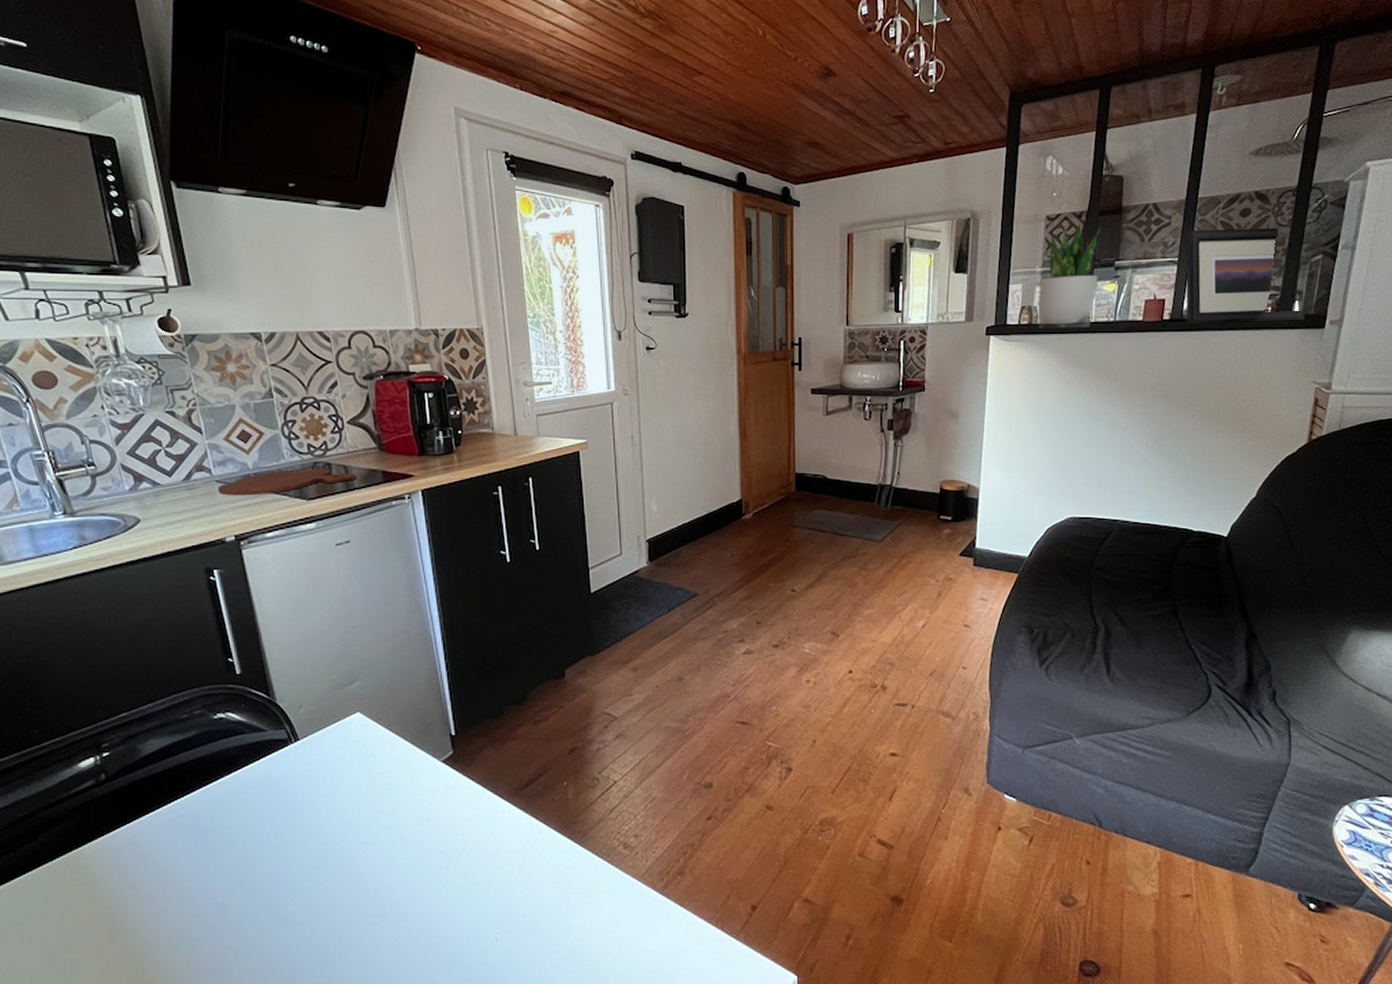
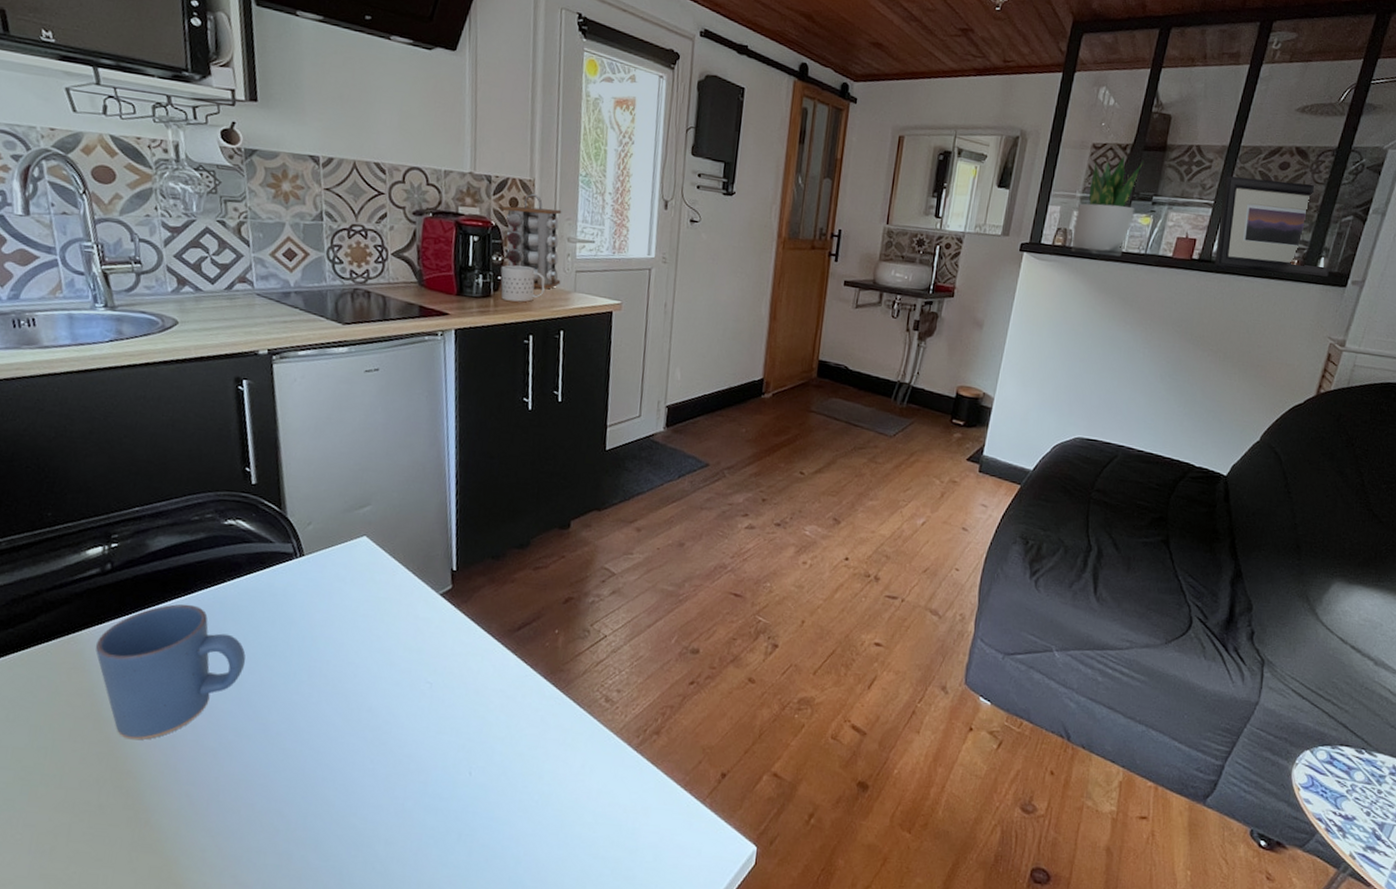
mug: none [100,804,253,949] -> present [95,604,246,740]
cutting board: present [217,469,357,496] -> none [257,292,394,314]
spice rack: none [454,343,523,439] -> present [502,194,562,290]
mug: none [460,417,507,454] -> present [500,265,546,303]

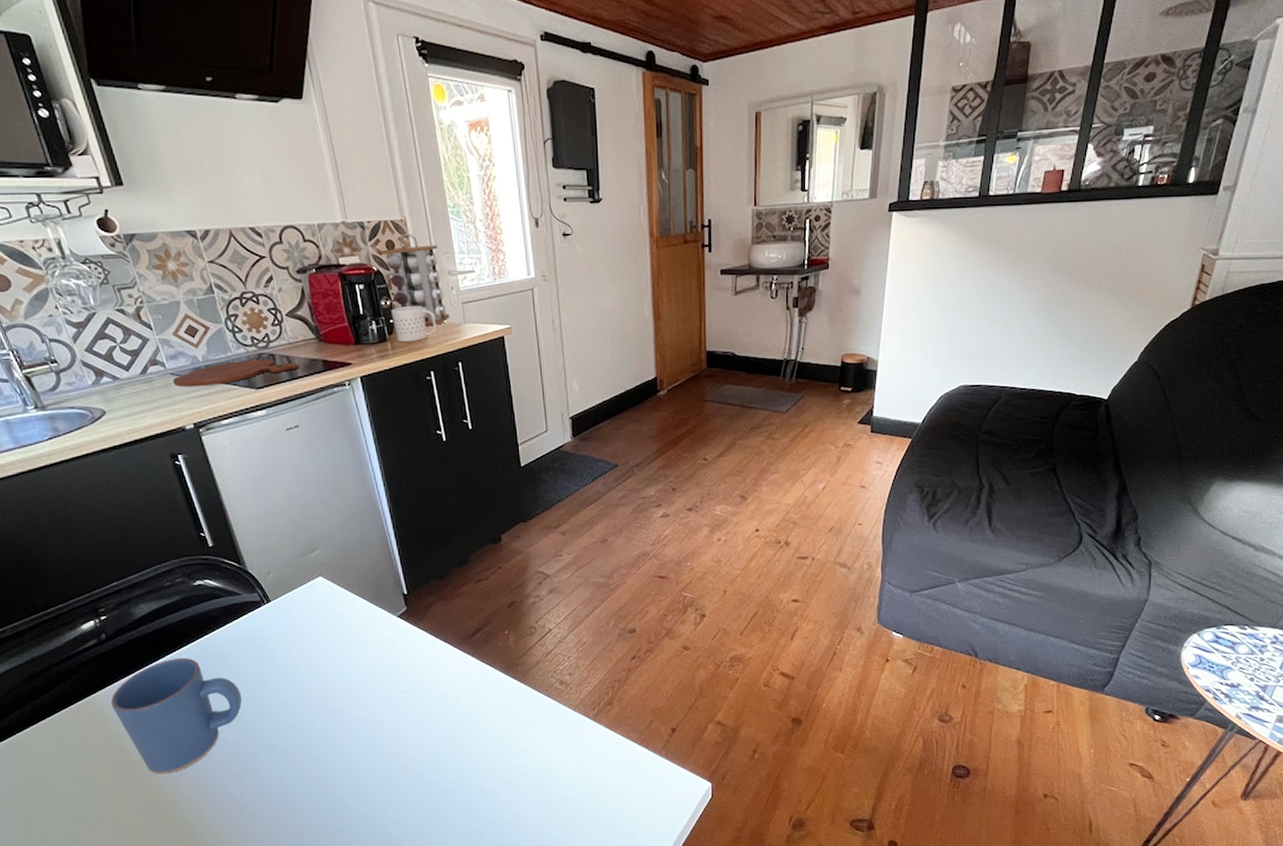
cutting board: none [257,292,394,314] -> present [172,359,300,387]
planter: present [1071,156,1145,257] -> none [939,95,1007,205]
picture frame: present [1214,176,1329,278] -> none [1084,92,1200,195]

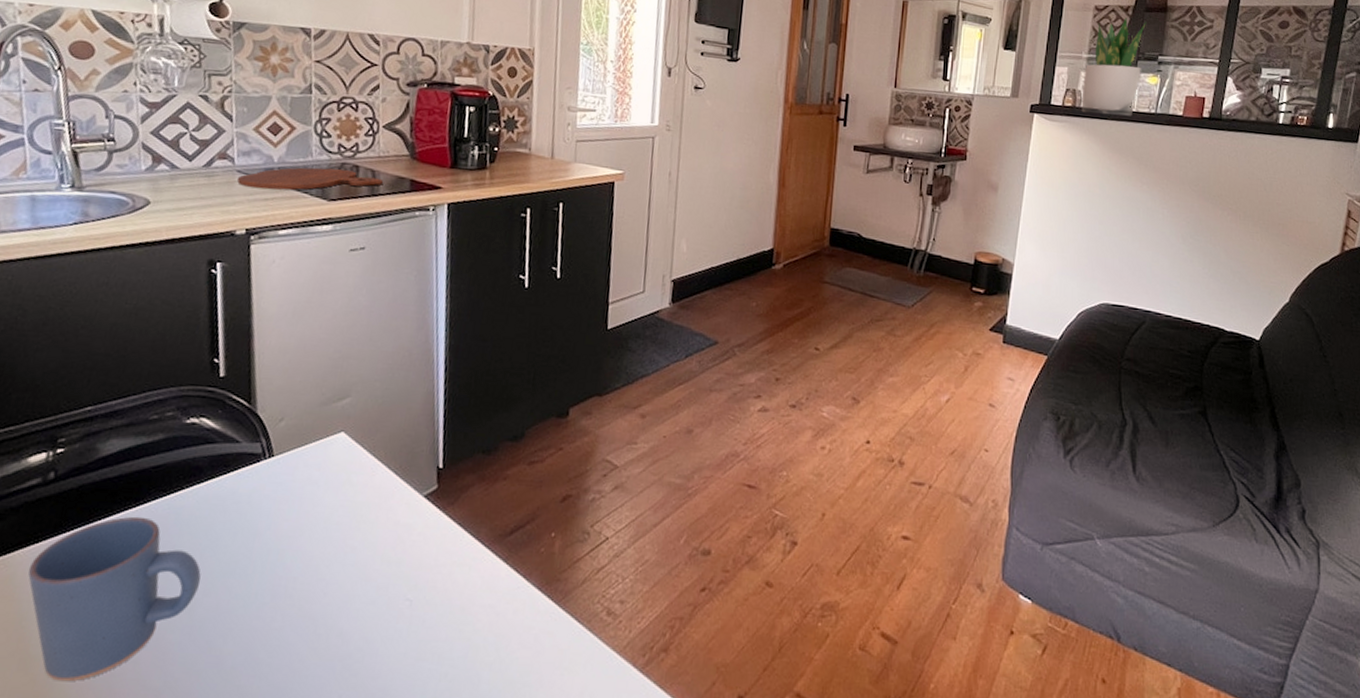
spice rack: present [380,233,450,327] -> none [500,63,562,161]
mug: present [391,306,437,342] -> none [497,135,545,174]
planter: none [939,95,1007,205] -> present [1081,17,1147,117]

